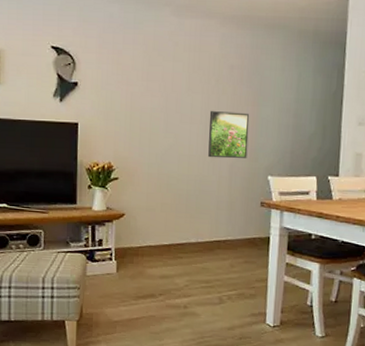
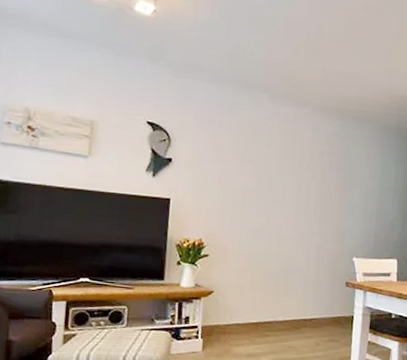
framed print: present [208,110,250,159] -> none [298,192,338,240]

